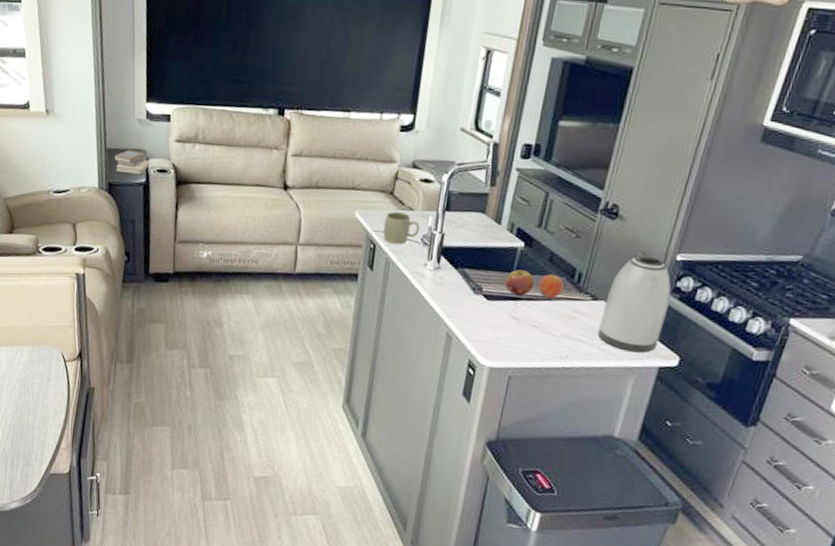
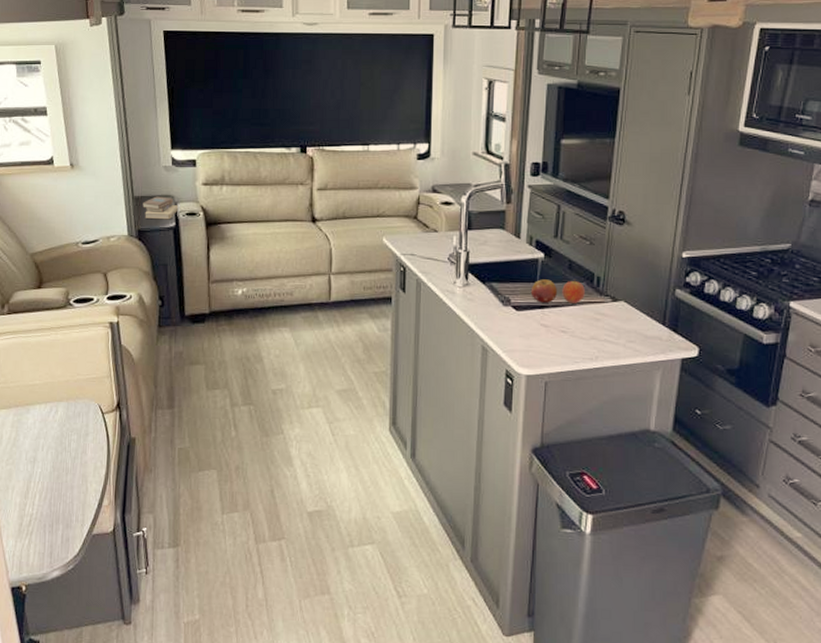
mug: present [383,212,420,245] -> none [411,235,445,266]
kettle: present [597,251,672,353] -> none [622,252,682,347]

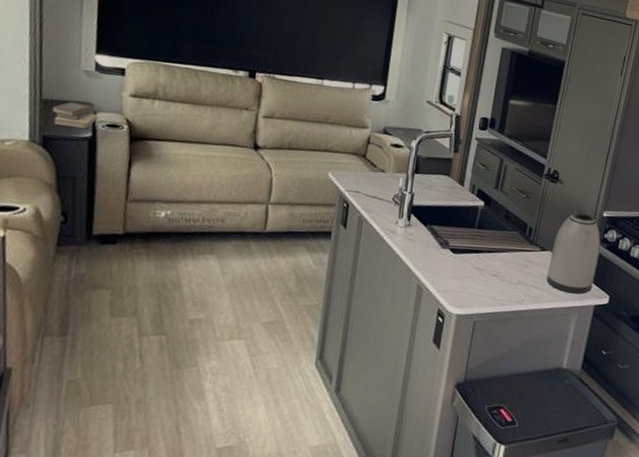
fruit: present [530,279,557,303] -> none [468,226,493,248]
fruit: present [562,279,585,304] -> none [497,228,518,251]
kettle: none [622,252,682,347] -> present [546,209,601,294]

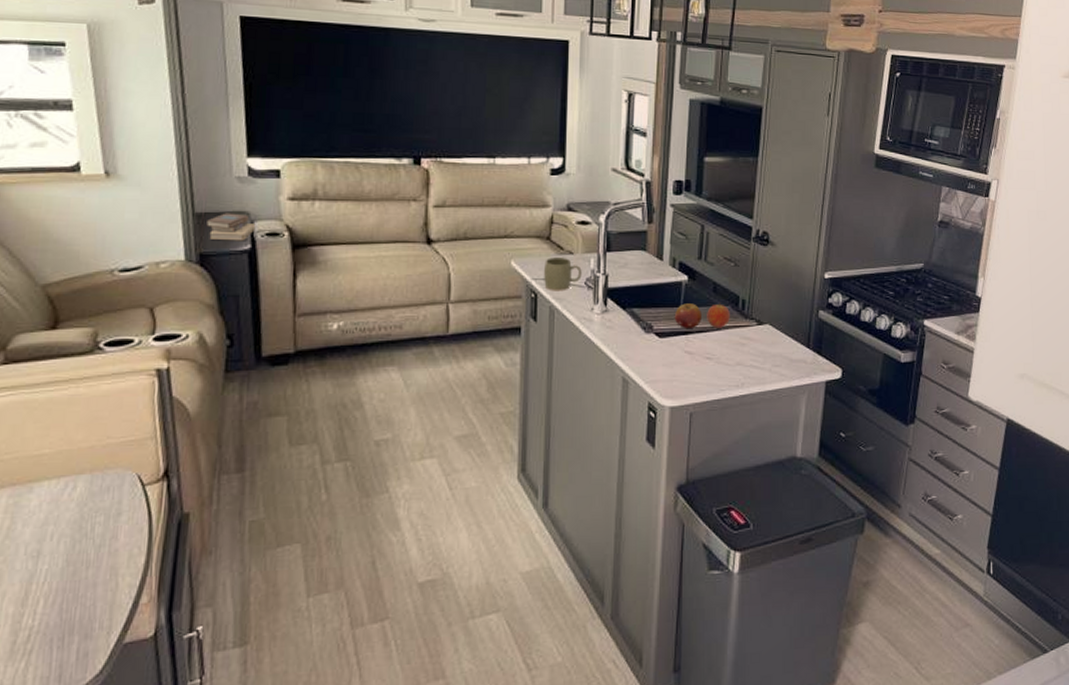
mug: none [356,173,391,205] -> present [543,257,582,292]
fruit: none [468,226,493,248] -> present [674,303,701,328]
fruit: none [497,228,518,251] -> present [707,302,730,328]
kettle: present [546,209,601,294] -> none [767,273,825,370]

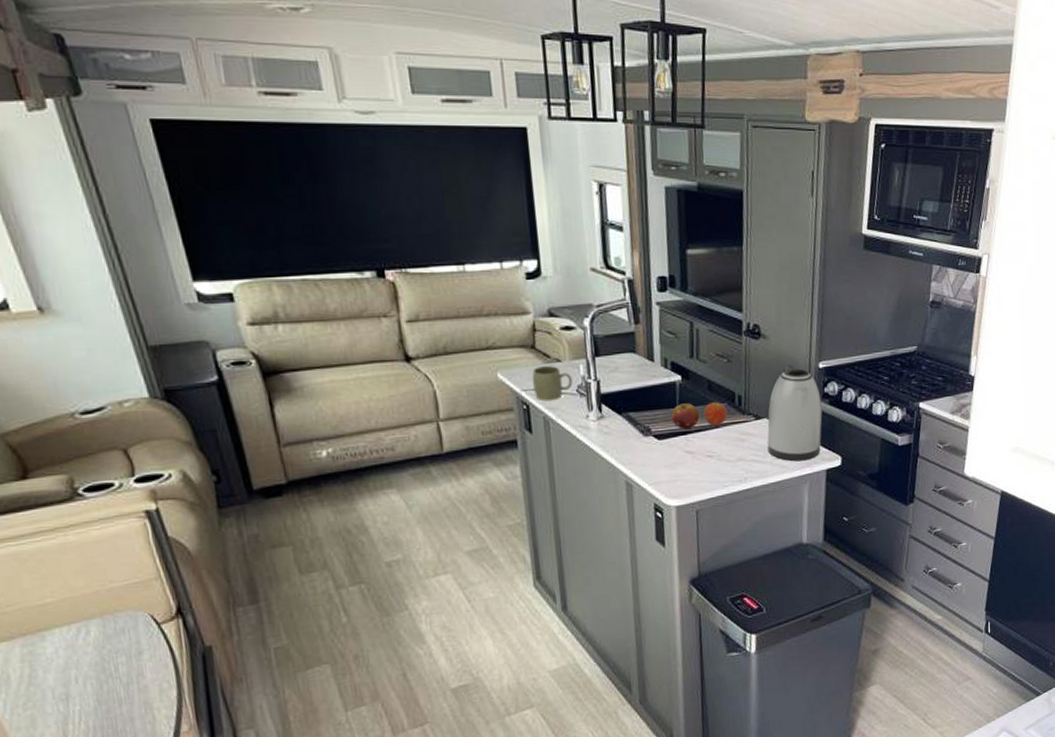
books: present [206,213,256,241] -> none [164,343,219,374]
kettle: none [767,273,825,370] -> present [767,365,823,462]

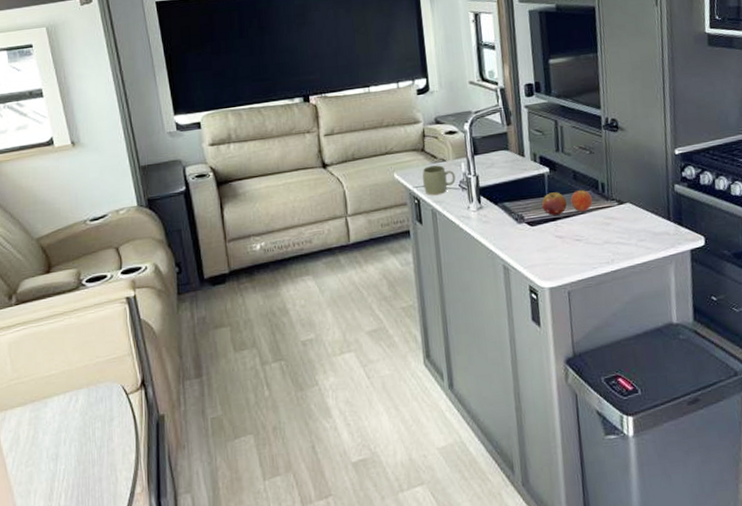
kettle: present [767,365,823,462] -> none [629,153,684,243]

